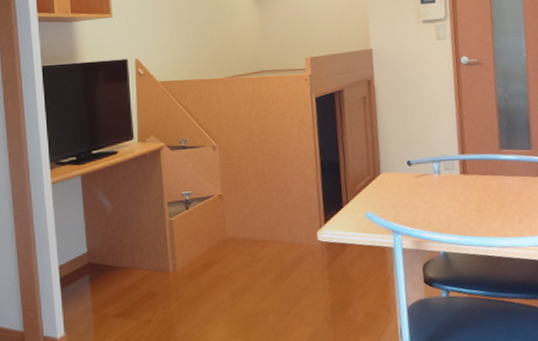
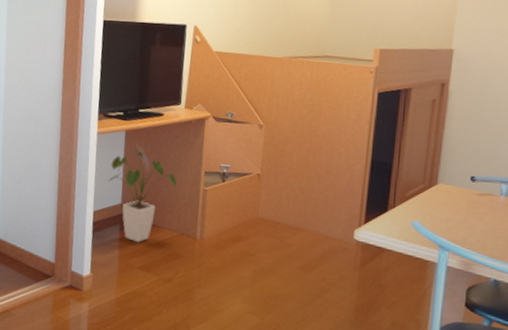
house plant: none [70,192,142,290] -> present [108,148,178,242]

